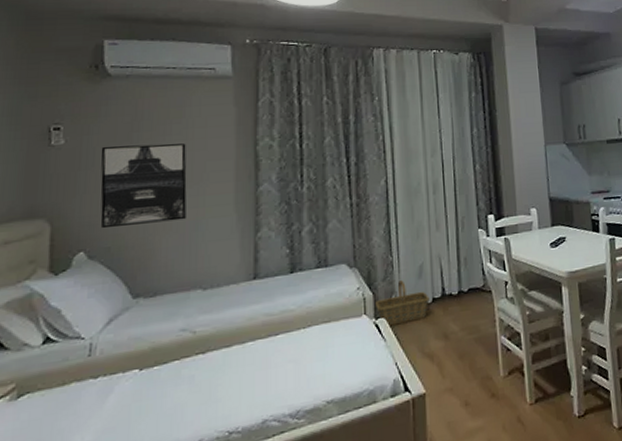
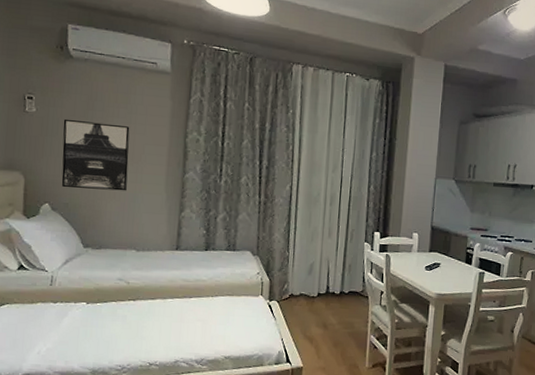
basket: present [374,280,430,326] -> none [270,273,316,309]

